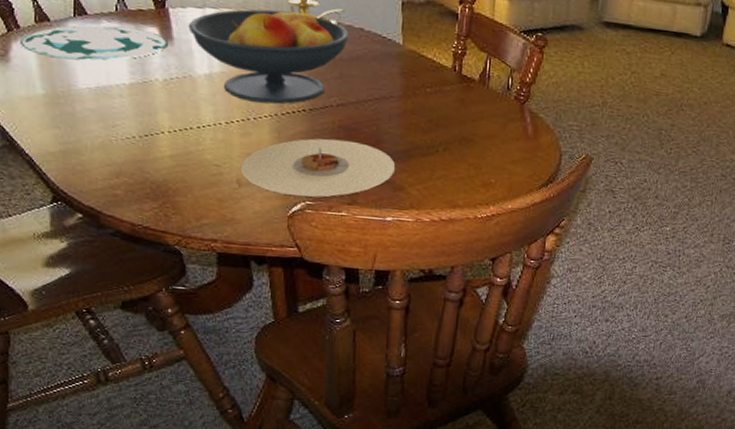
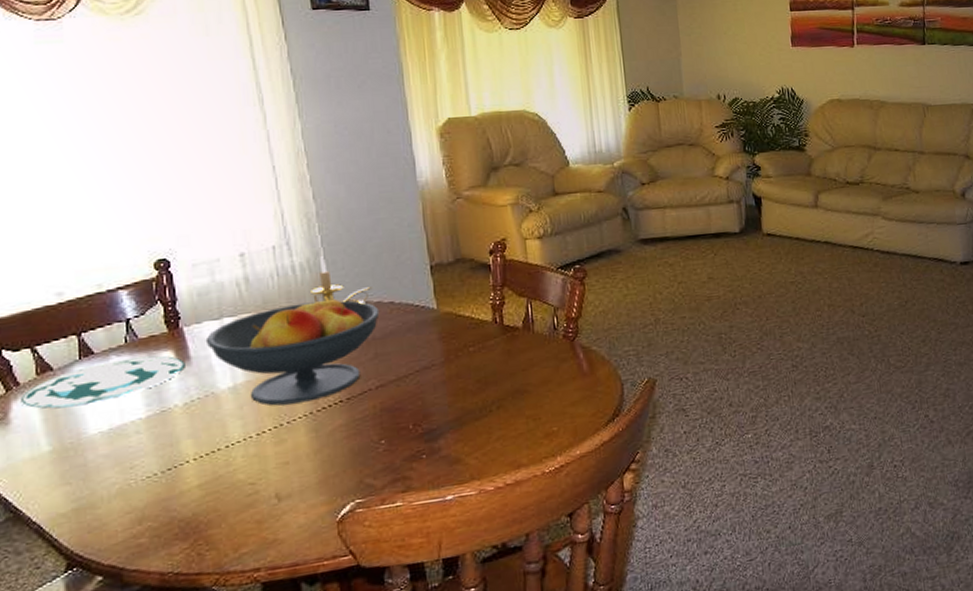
plate: present [240,138,396,197] -> none [278,422,449,499]

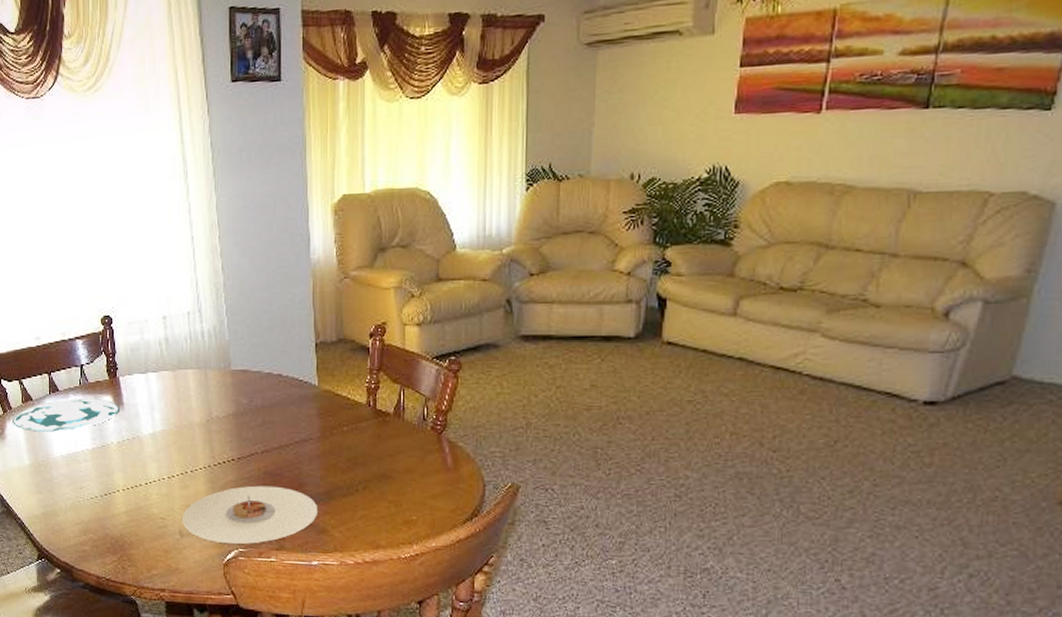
fruit bowl: present [205,295,380,406] -> none [135,361,269,456]
plate: none [278,422,449,499] -> present [182,485,319,544]
candle holder: present [311,256,373,304] -> none [215,325,265,372]

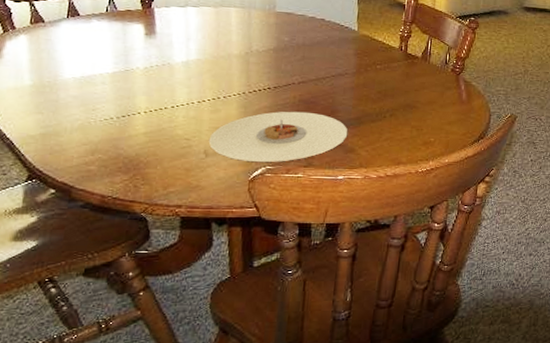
plate: present [13,398,120,432] -> none [14,24,151,54]

